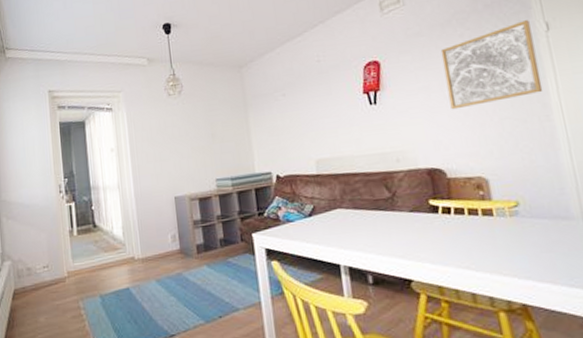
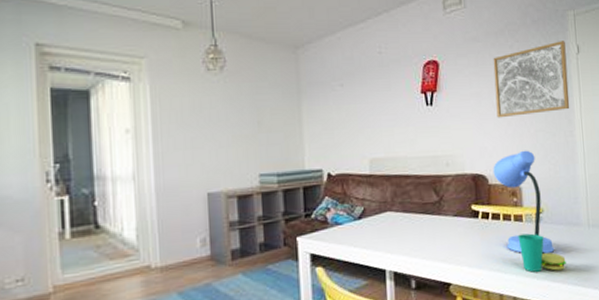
desk lamp: none [451,140,539,252] -> present [493,150,555,255]
cup: none [488,228,556,271] -> present [518,233,566,272]

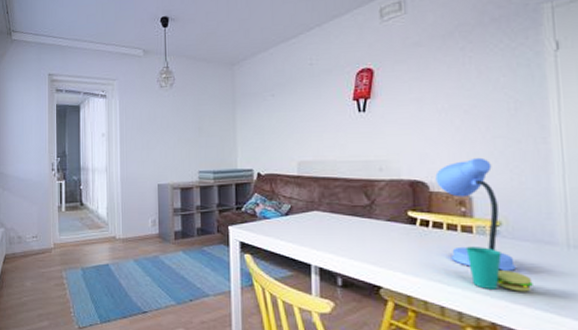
wall art: present [493,41,570,118] -> none [438,37,543,124]

